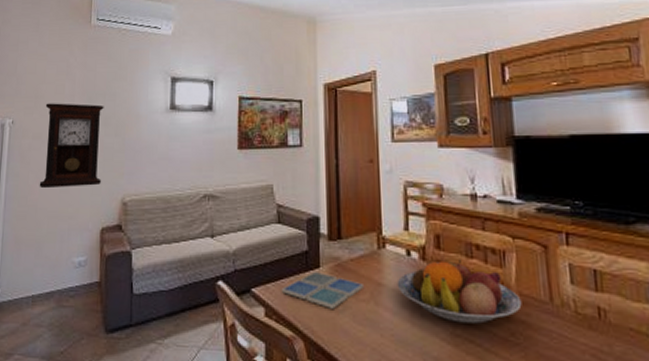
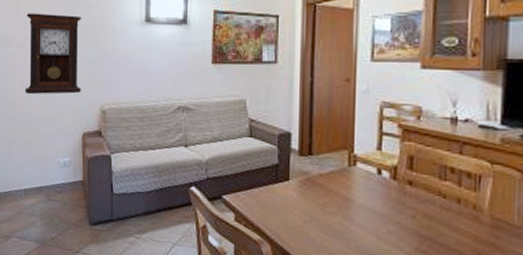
drink coaster: present [281,271,363,309] -> none [250,183,331,219]
fruit bowl: present [396,259,522,324] -> none [365,180,493,242]

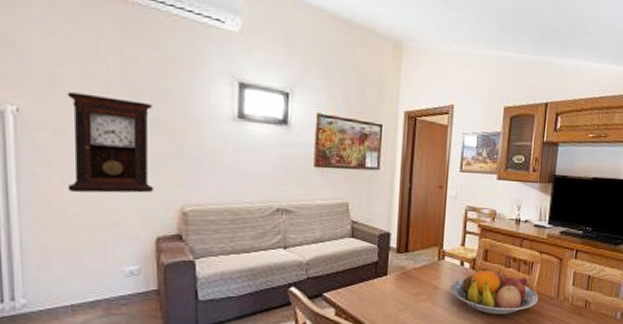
fruit bowl: none [365,180,493,242] -> present [450,268,538,314]

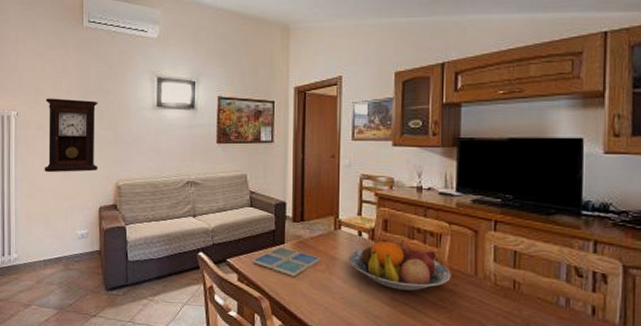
drink coaster: none [351,278,423,307] -> present [251,246,320,276]

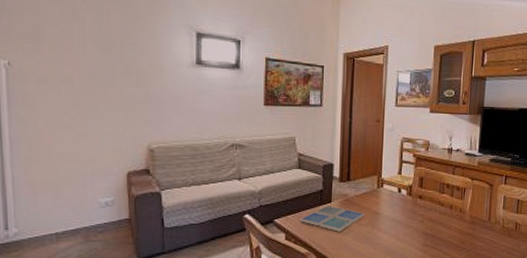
pendulum clock: present [44,98,99,173] -> none [50,46,125,135]
fruit bowl: present [348,240,451,291] -> none [389,194,471,237]

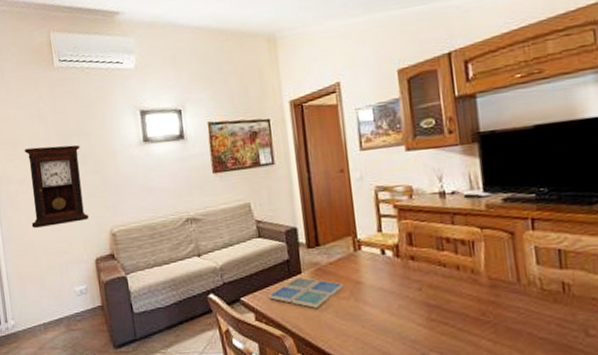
pendulum clock: none [50,46,125,135] -> present [24,144,90,229]

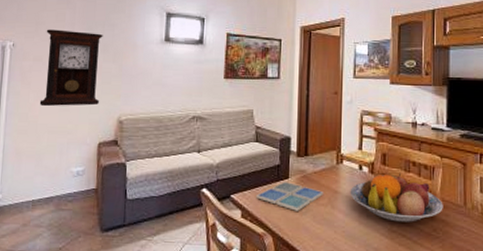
fruit bowl: none [374,253,491,309] -> present [350,173,443,222]

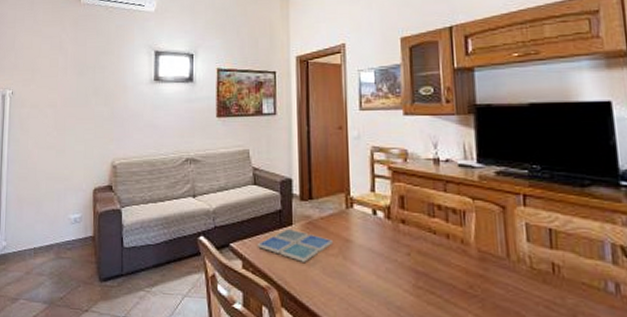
pendulum clock: present [39,29,103,107] -> none [37,75,94,153]
fruit bowl: present [350,173,443,222] -> none [363,218,480,277]

